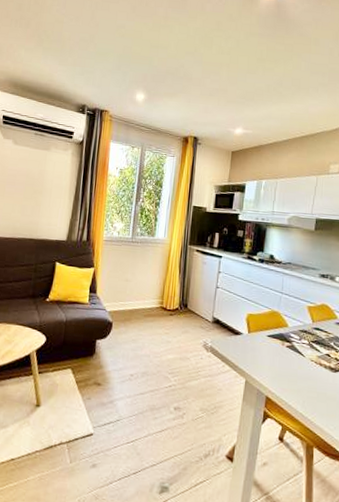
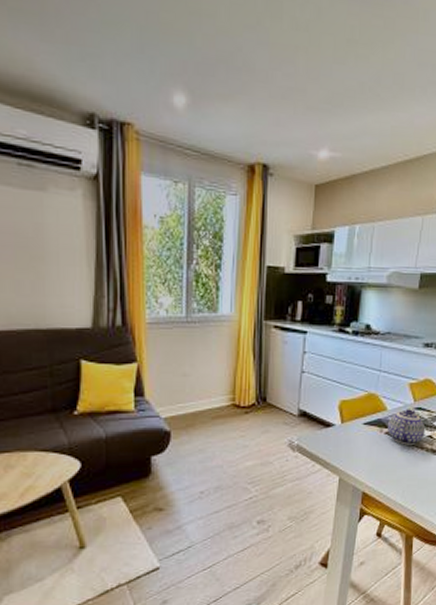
teapot: none [289,328,324,360] -> present [388,409,426,445]

